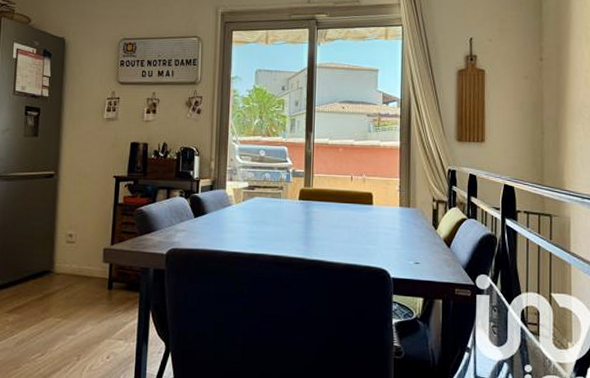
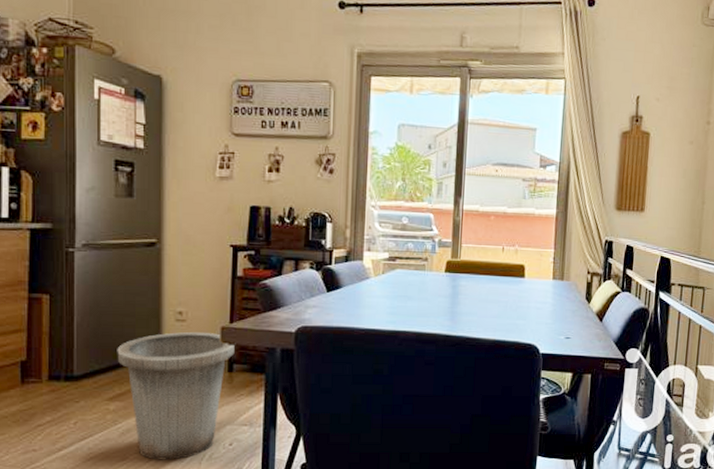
trash can: none [17,252,114,370] -> present [117,332,235,460]

